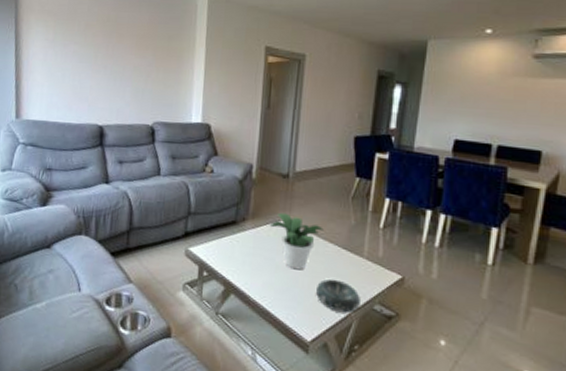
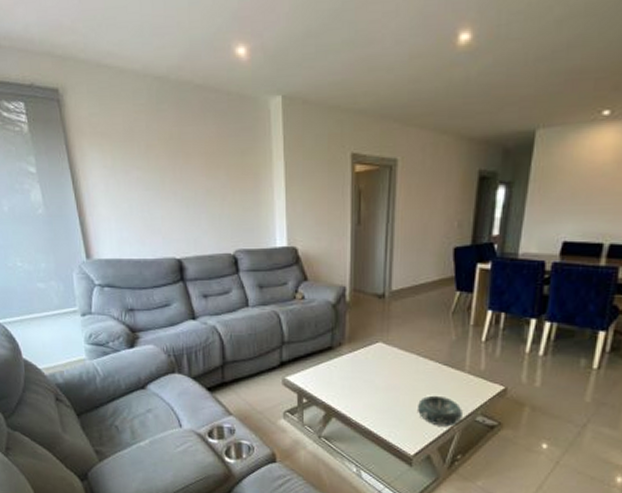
potted plant: present [269,212,323,270] -> none [367,334,423,390]

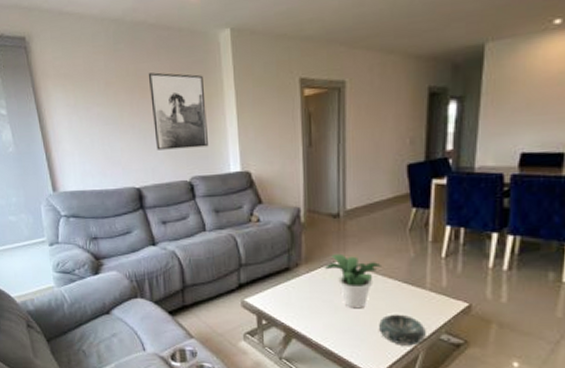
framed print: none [193,137,254,220] -> present [148,72,208,150]
potted plant: none [367,334,423,390] -> present [324,253,381,309]

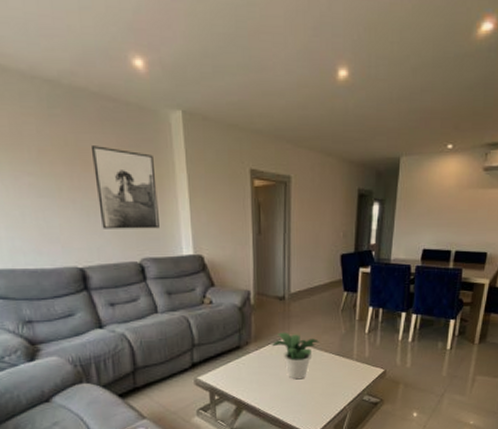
decorative bowl: present [379,314,426,346] -> none [317,381,352,408]

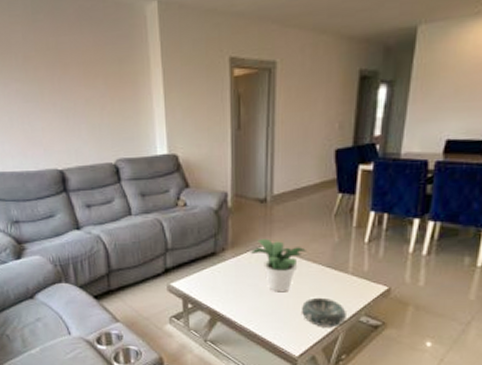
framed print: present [90,146,159,229] -> none [69,47,134,131]
decorative bowl: none [317,381,352,408] -> present [302,297,346,328]

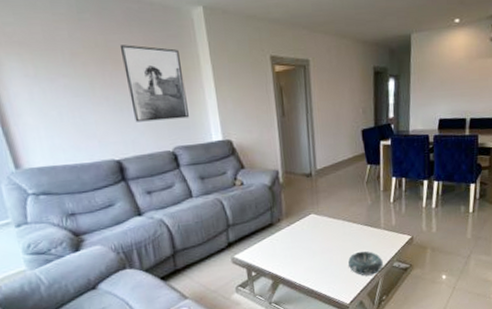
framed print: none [69,47,134,131] -> present [119,45,189,122]
potted plant: present [250,238,306,293] -> none [302,206,347,252]

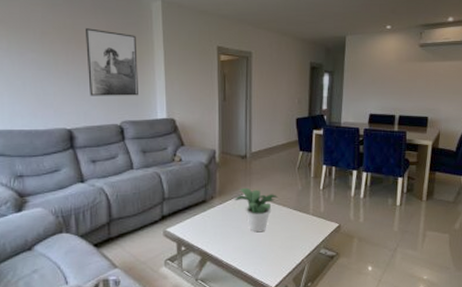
potted plant: none [302,206,347,252] -> present [234,187,278,233]
decorative bowl: present [348,251,383,276] -> none [276,235,310,260]

